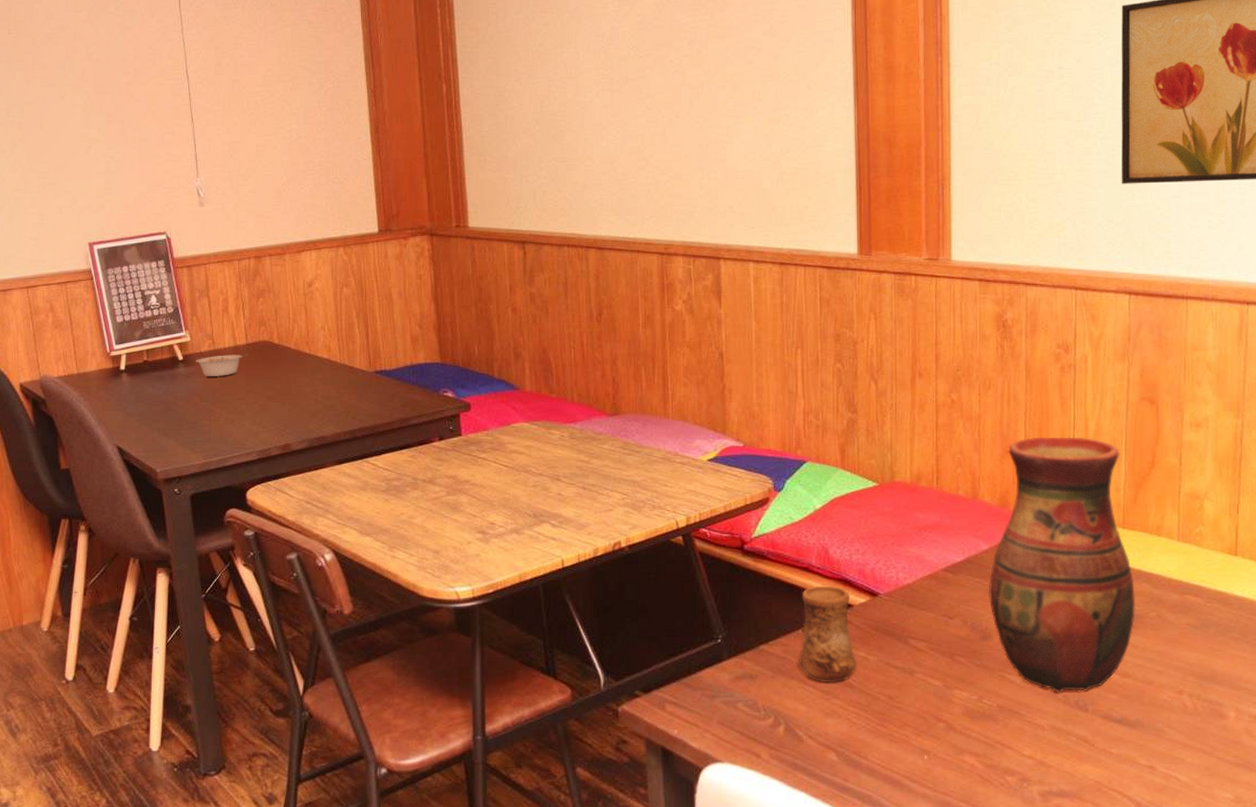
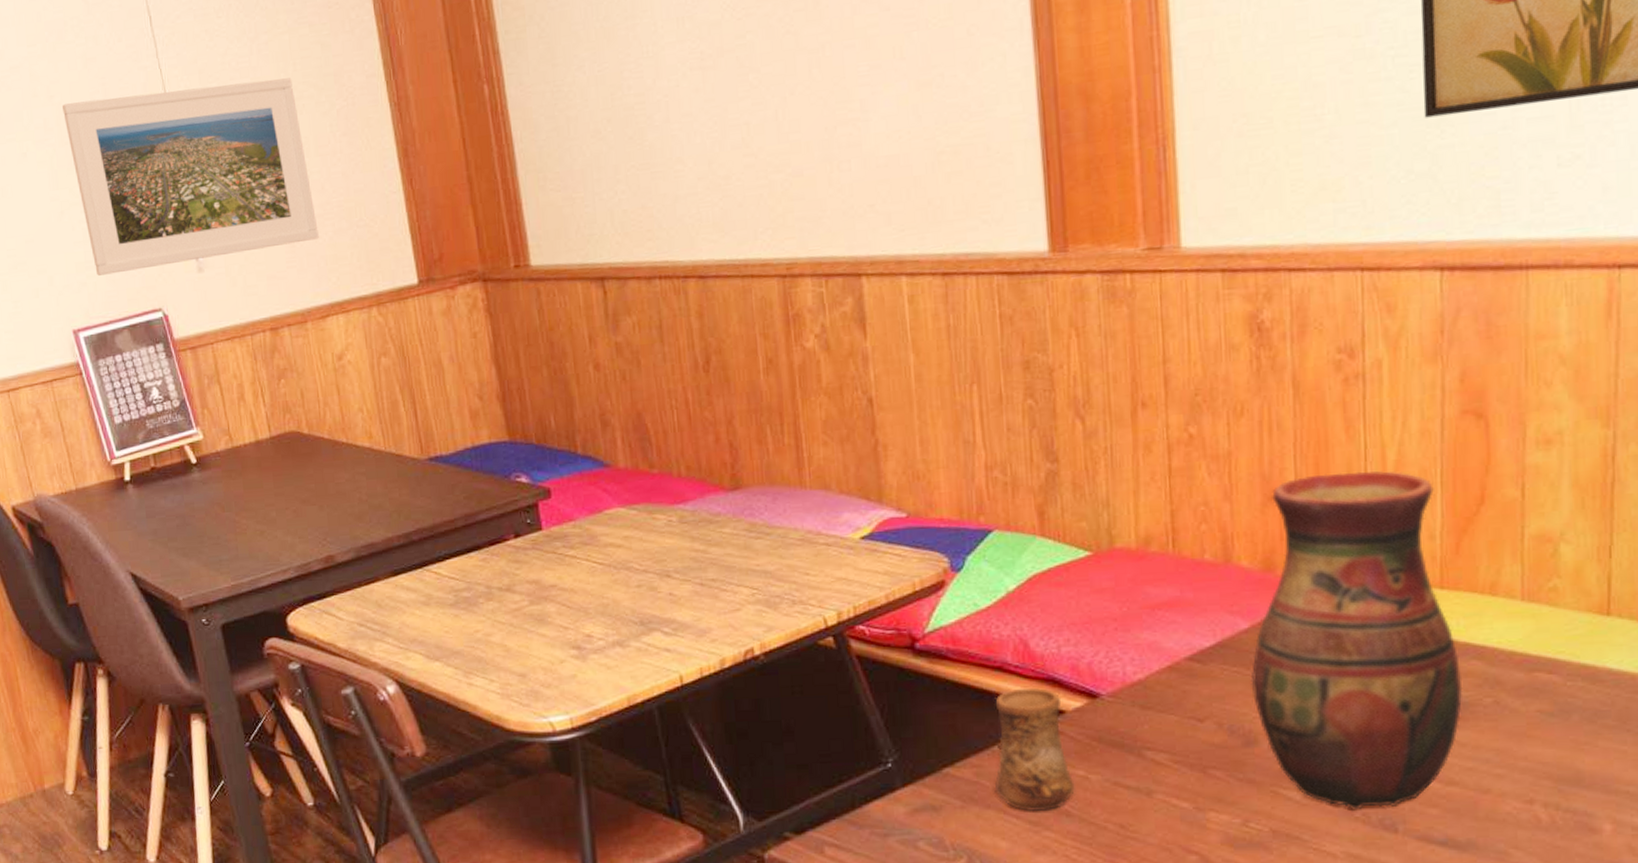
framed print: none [99,60,301,201] -> present [62,78,319,276]
legume: present [196,353,249,376] -> none [212,449,274,481]

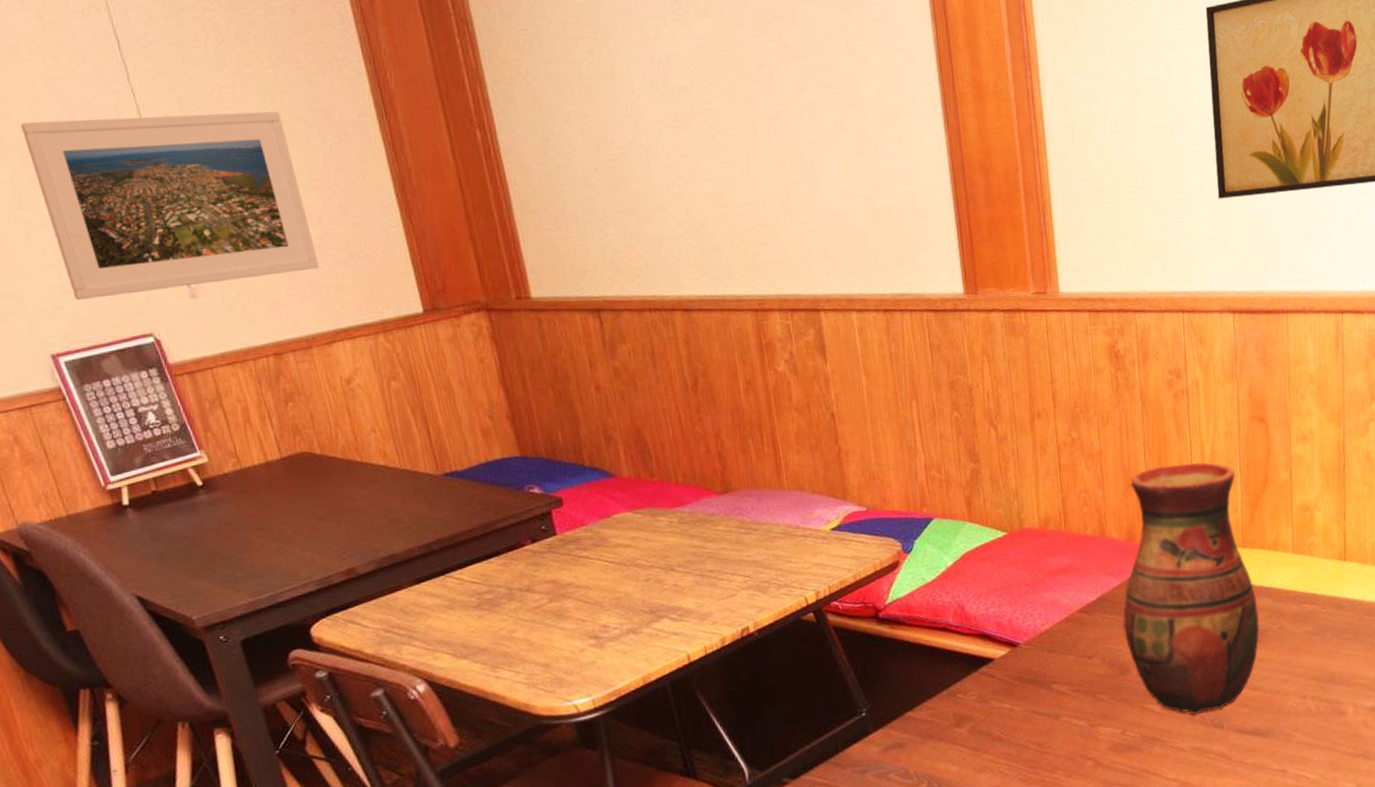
cup: present [994,687,1075,812] -> none [942,641,1004,741]

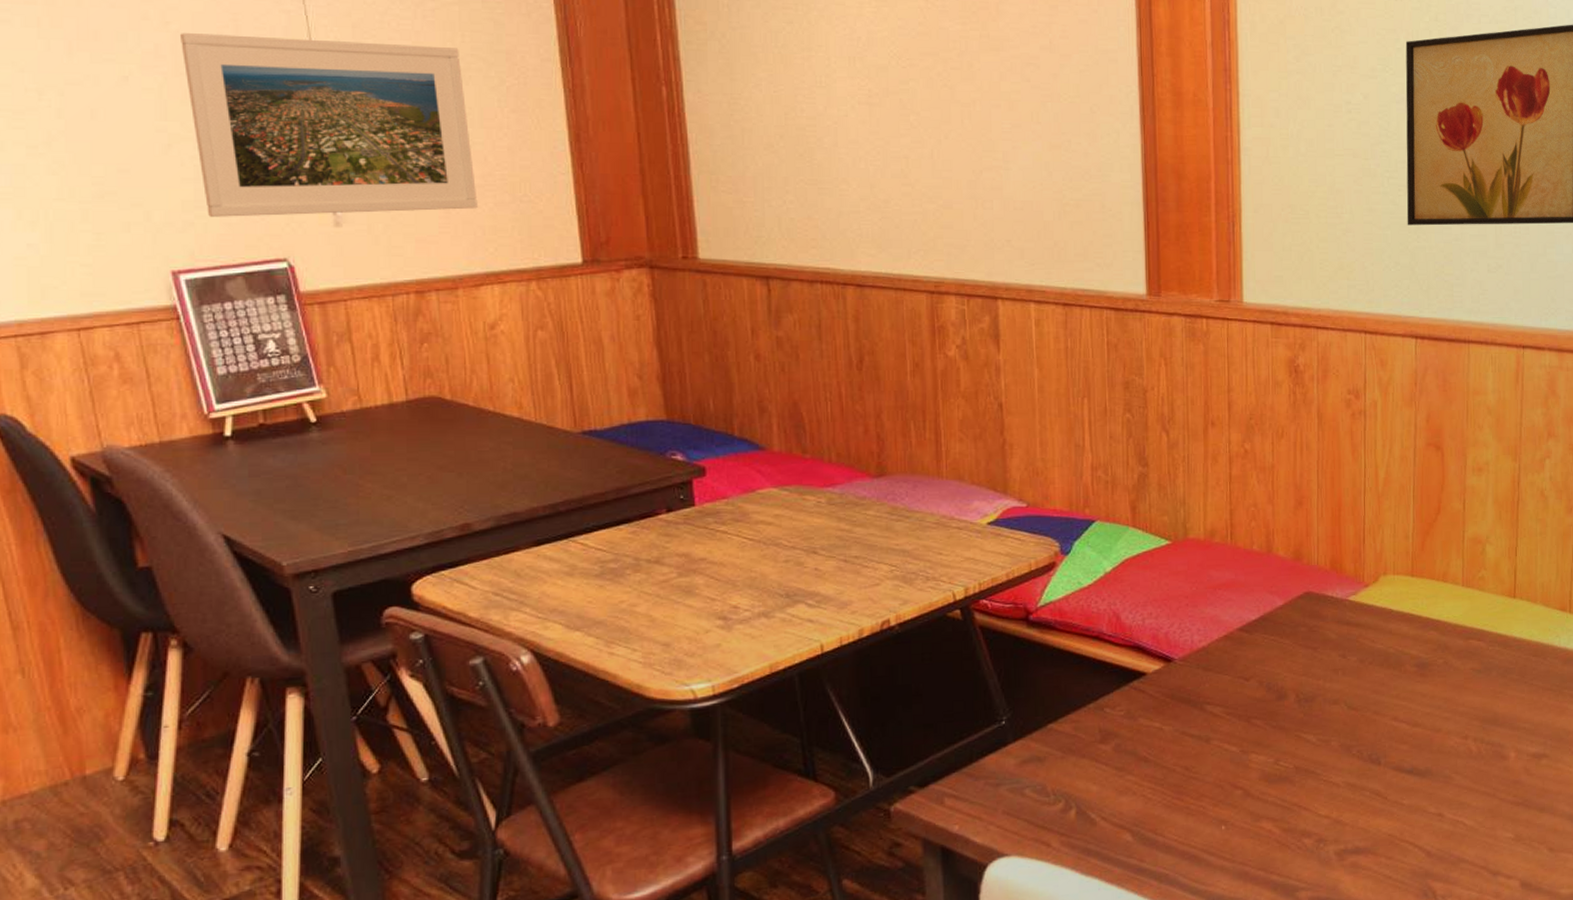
vase: present [1122,462,1260,714] -> none [1283,485,1425,748]

